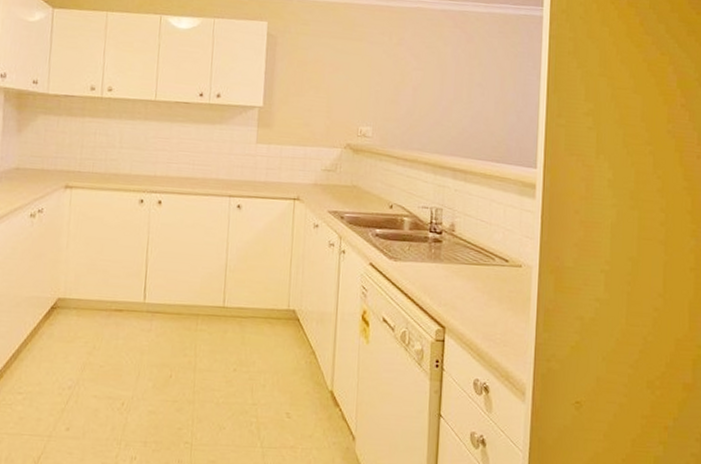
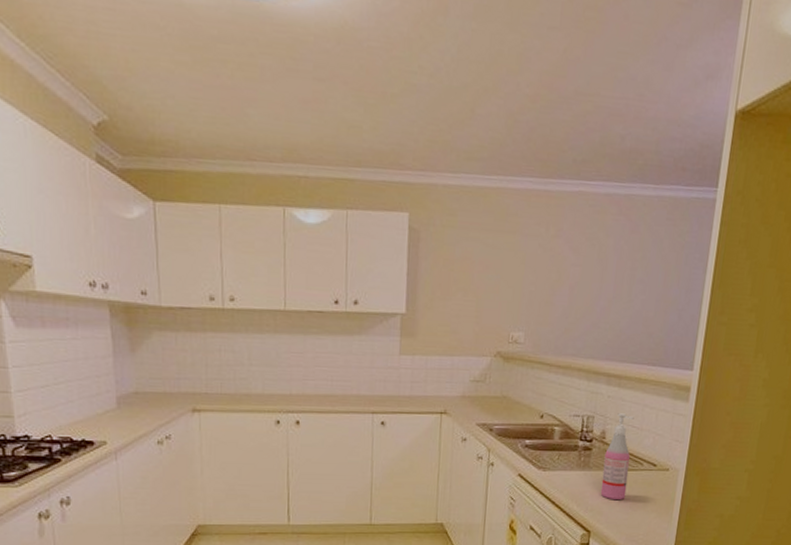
soap dispenser: none [453,207,482,296] -> present [600,413,634,501]

